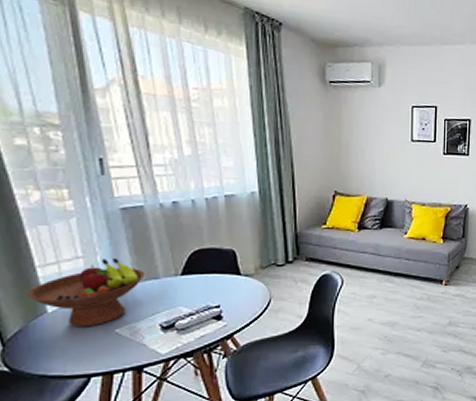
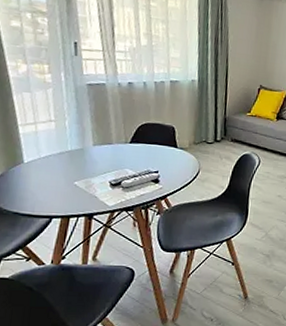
fruit bowl: present [27,257,146,328] -> none [9,123,102,178]

